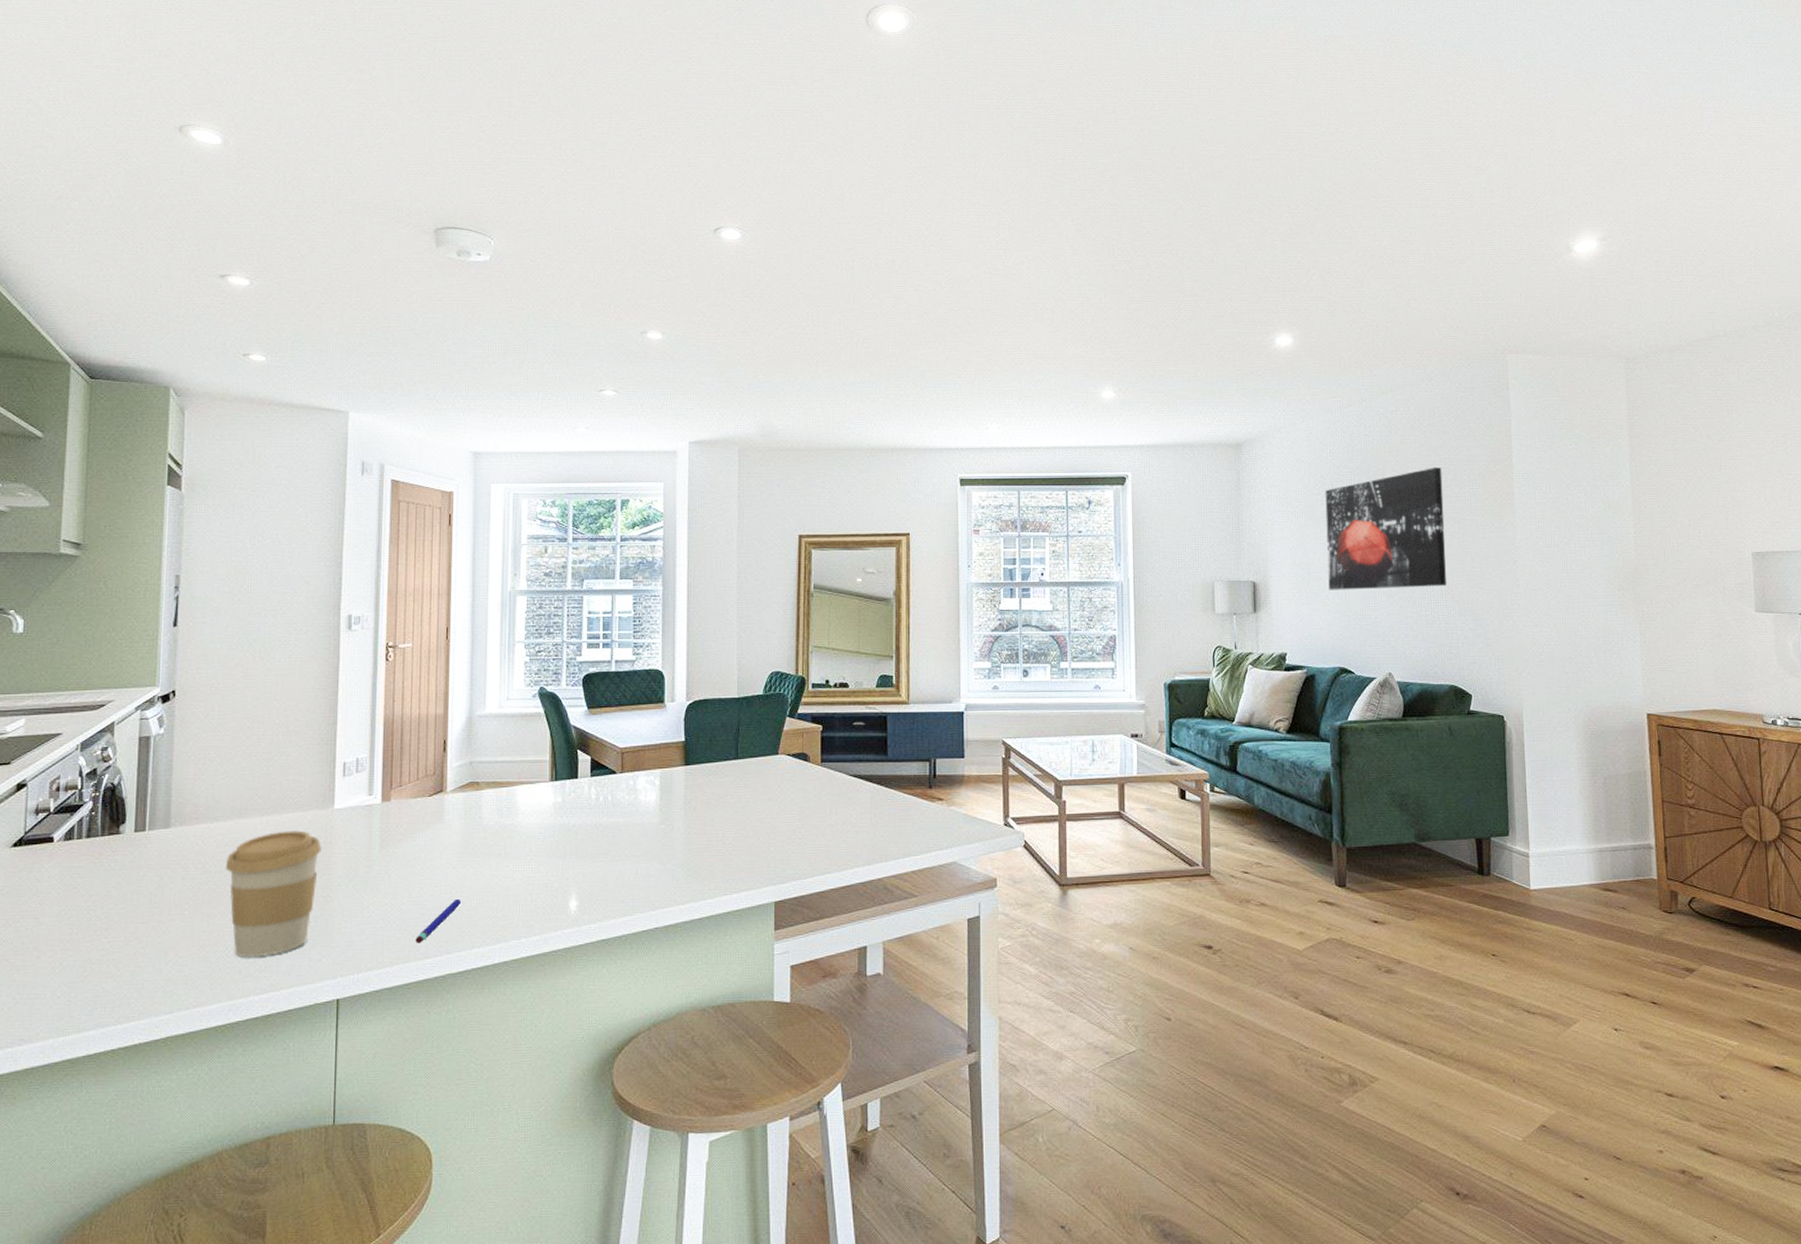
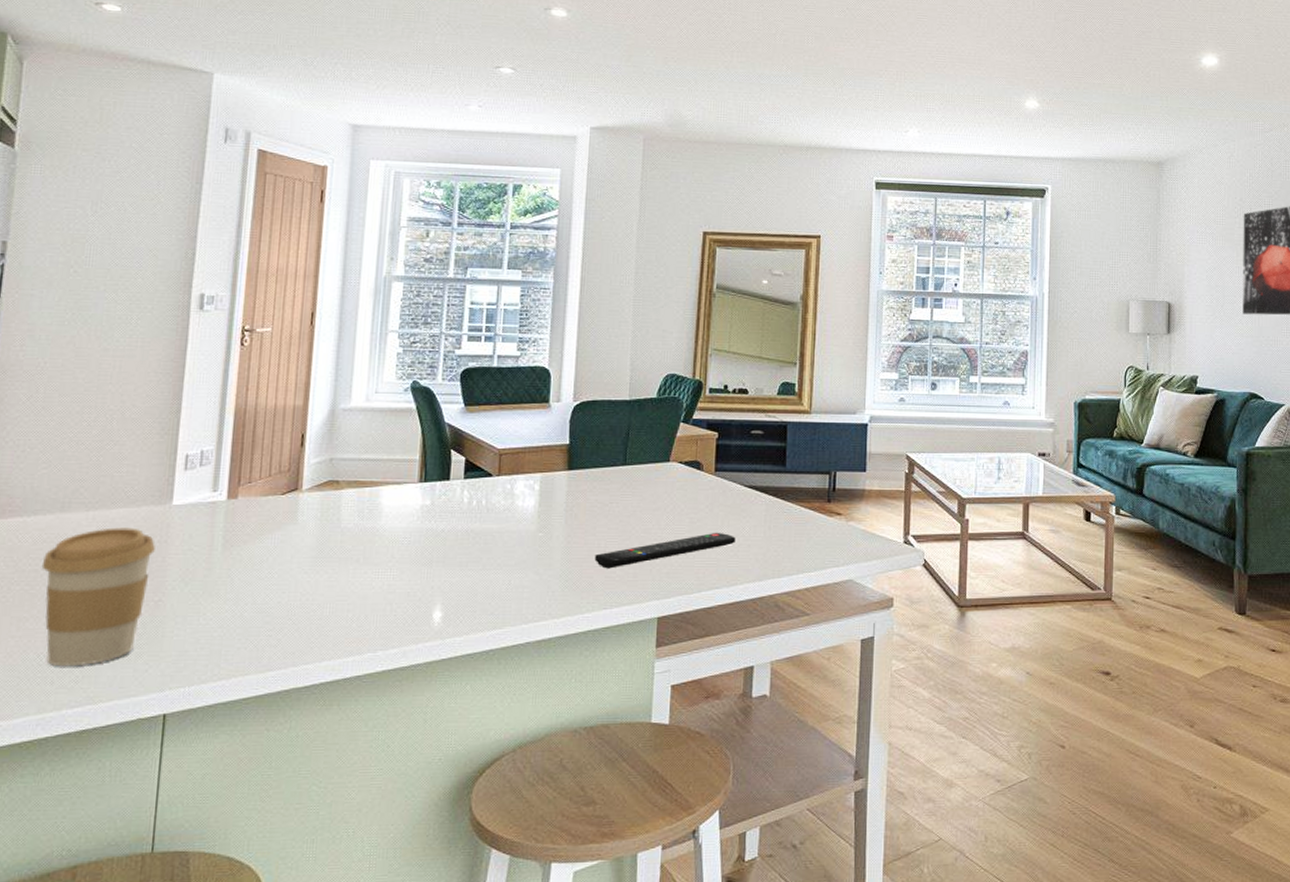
pen: present [415,898,462,944] -> none [257,606,312,655]
remote control: none [713,819,844,857] -> present [594,532,736,569]

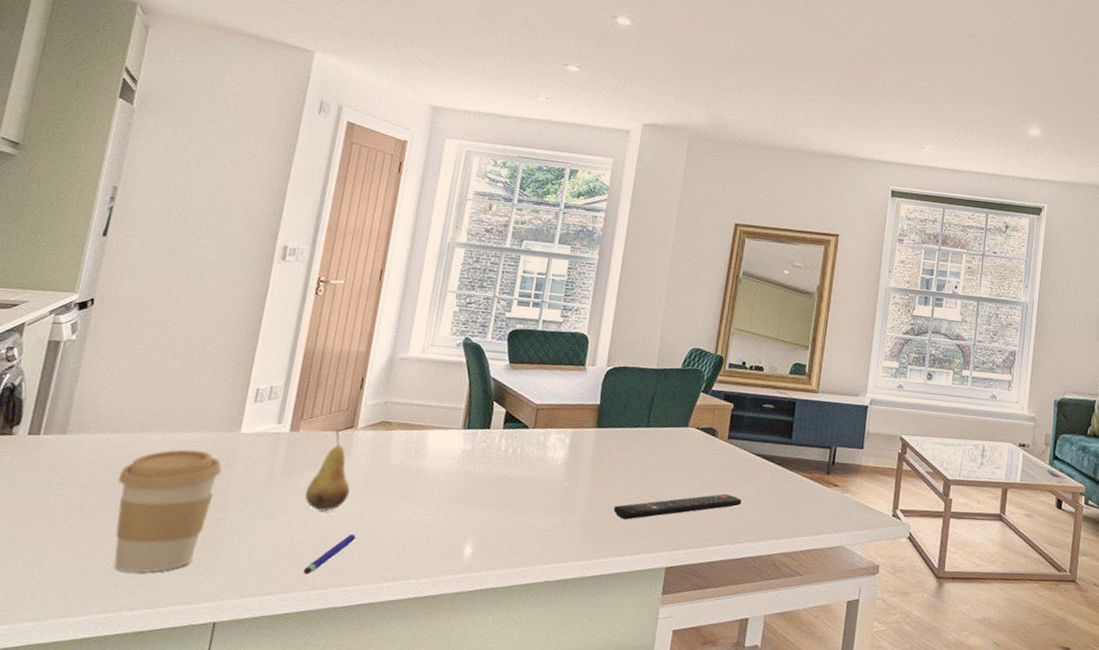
fruit: none [252,492,300,585] -> present [305,429,350,512]
pen: none [257,606,312,655] -> present [303,533,356,575]

